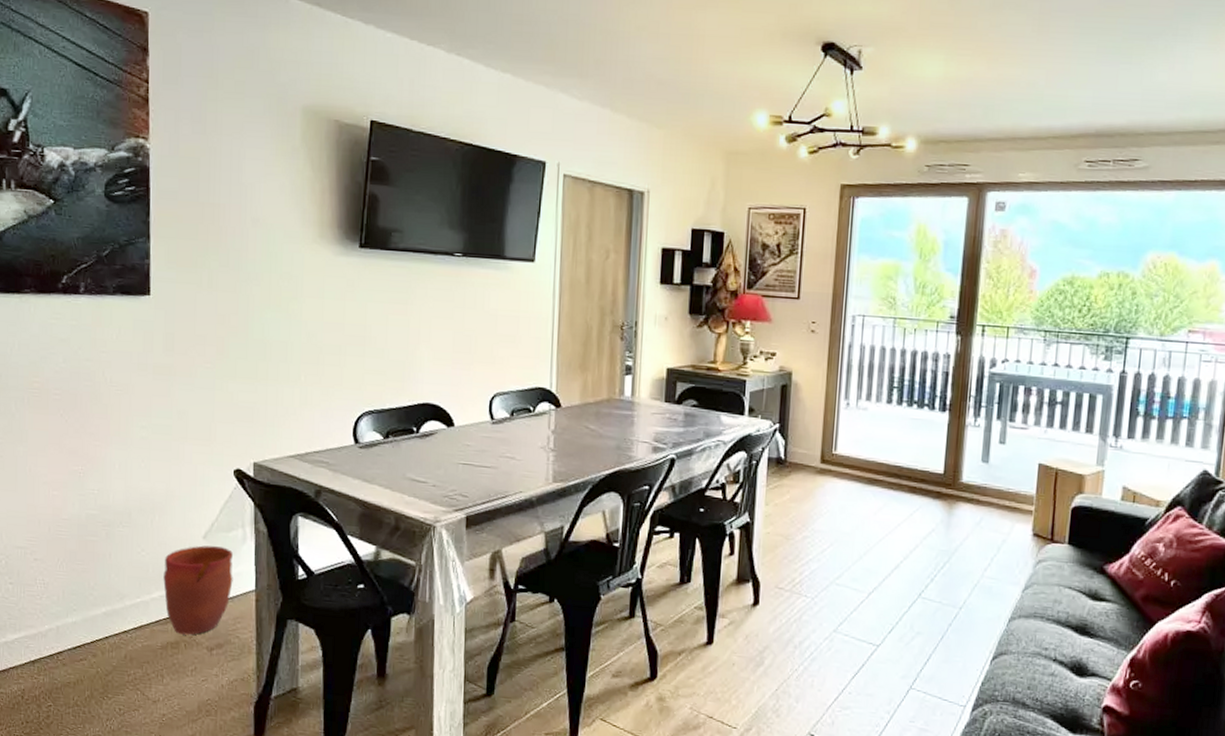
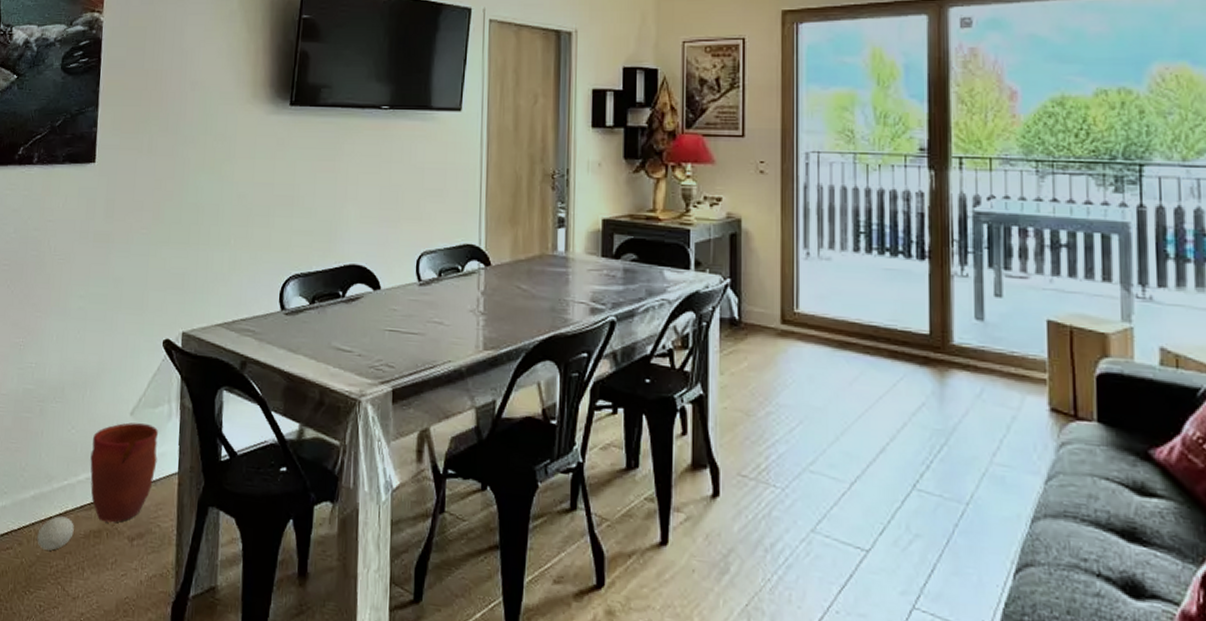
decorative ball: none [112,630,150,661] -> present [37,516,74,551]

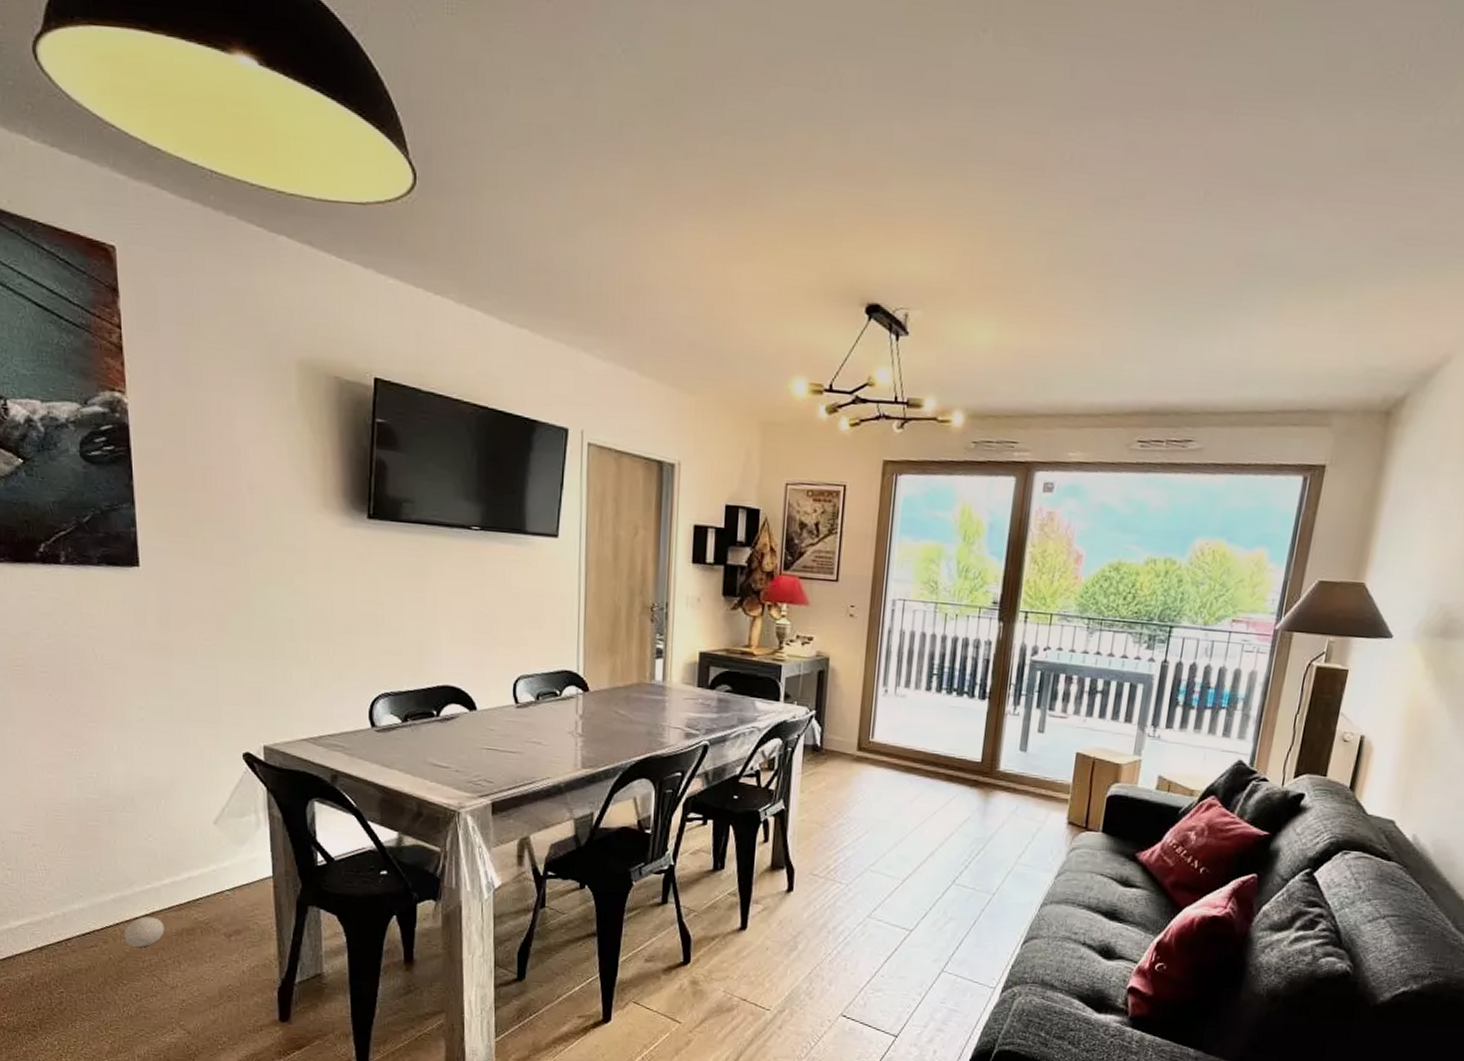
vase: present [90,422,158,523] -> none [173,831,249,922]

